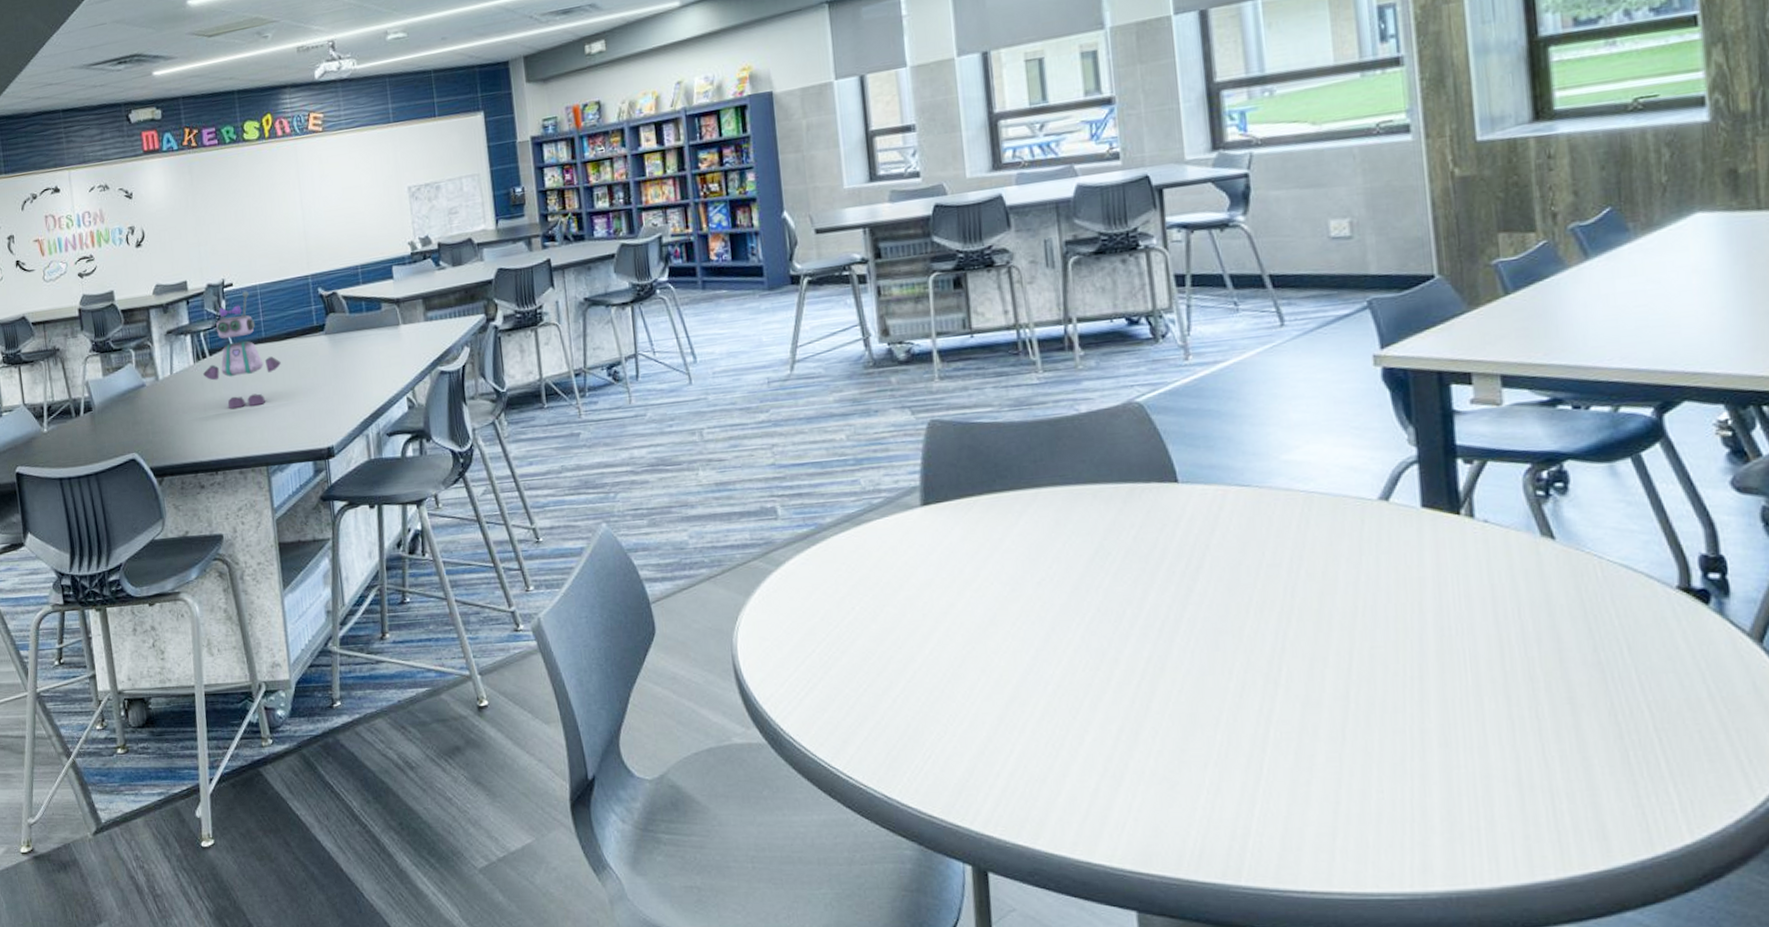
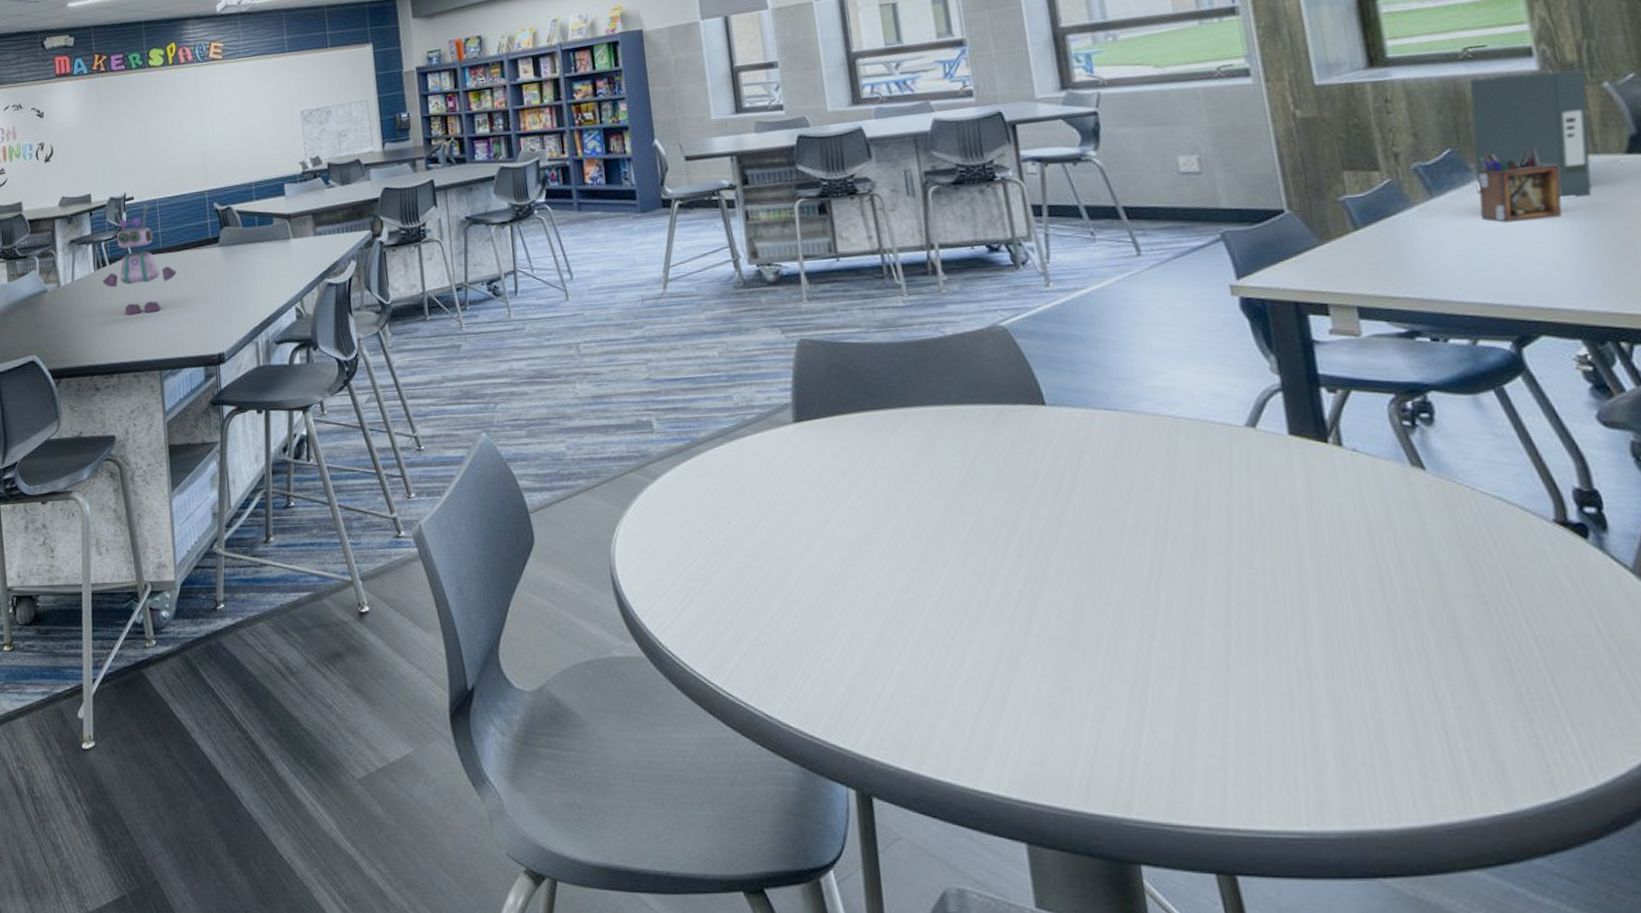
binder: none [1633,120,1756,259] -> present [1469,69,1592,200]
desk organizer: none [1635,201,1721,285] -> present [1477,145,1562,223]

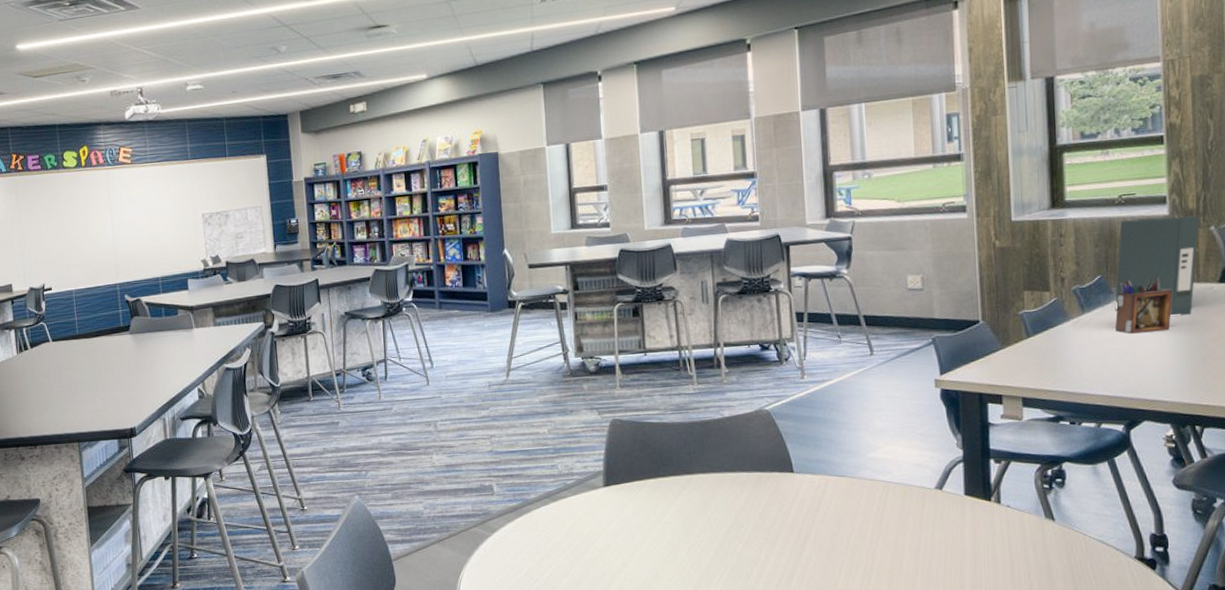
robot toy: present [102,204,177,316] -> none [24,294,92,394]

